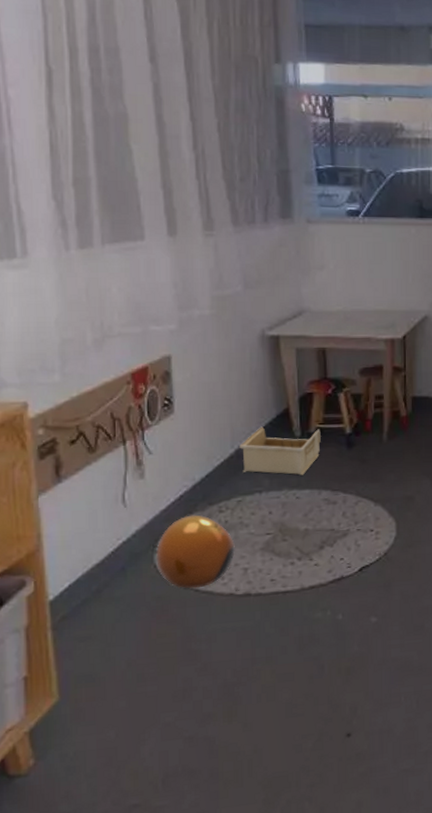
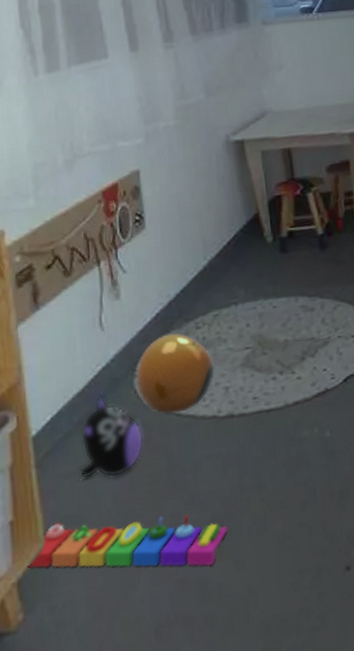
knob puzzle: none [40,680,237,727] -> present [28,514,227,568]
plush toy: none [96,567,161,644] -> present [80,395,144,479]
storage bin: present [239,426,321,475] -> none [212,232,293,285]

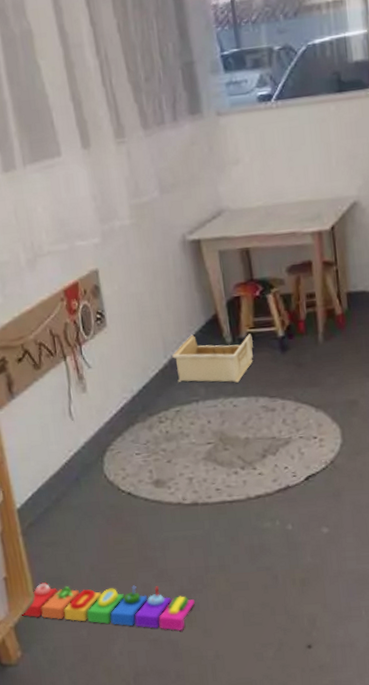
plush toy: present [80,395,144,479] -> none [59,477,116,549]
ball: present [133,333,216,414] -> none [102,426,179,498]
storage bin: none [212,232,293,285] -> present [172,334,253,383]

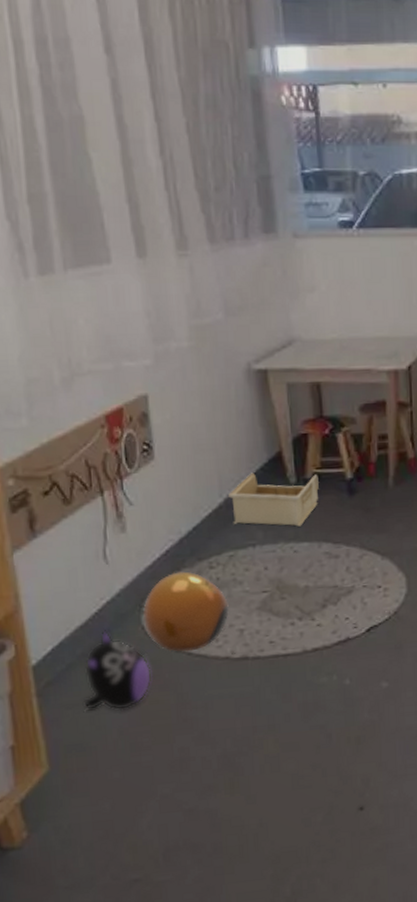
knob puzzle: present [22,582,195,631] -> none [31,750,239,799]
plush toy: none [59,477,116,549] -> present [83,629,152,711]
ball: none [102,426,179,498] -> present [140,571,230,652]

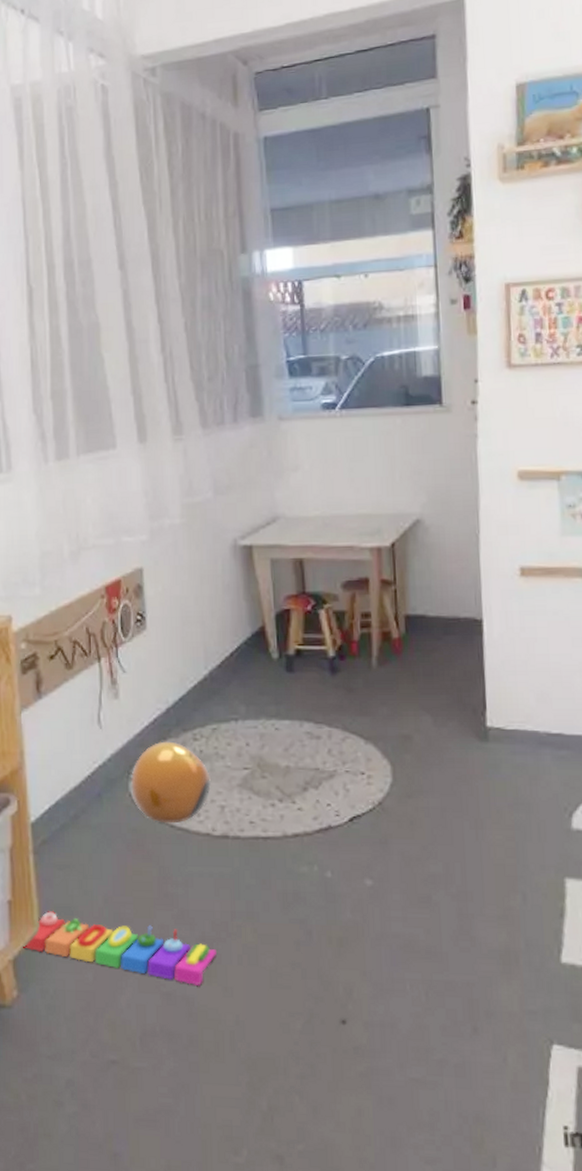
knob puzzle: none [31,750,239,799] -> present [23,911,216,985]
plush toy: present [83,629,152,711] -> none [74,792,137,878]
storage bin: present [228,472,319,527] -> none [213,646,301,703]

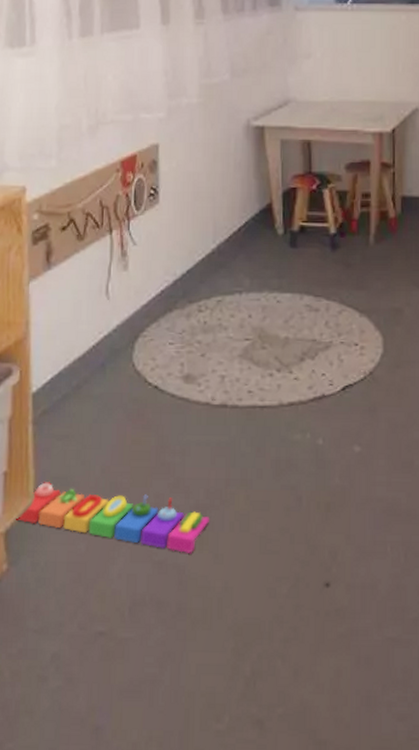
ball: present [128,741,212,824] -> none [133,312,214,393]

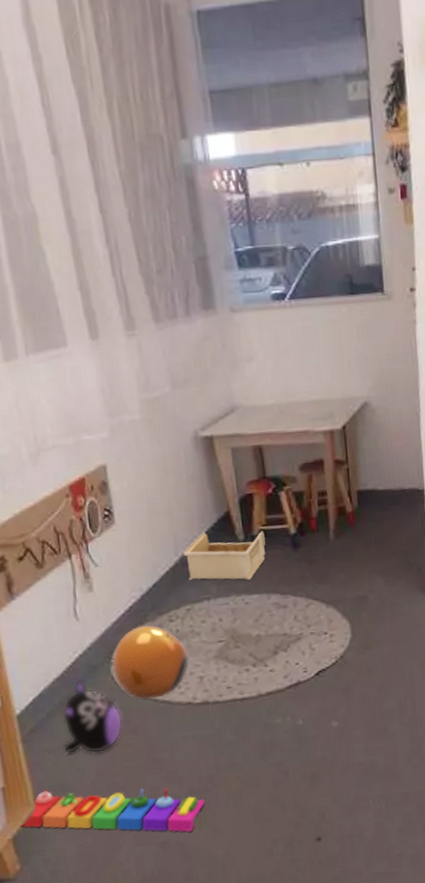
plush toy: none [73,362,137,447] -> present [62,680,123,754]
ball: none [133,312,214,393] -> present [109,625,190,699]
storage bin: none [221,222,304,277] -> present [183,531,266,580]

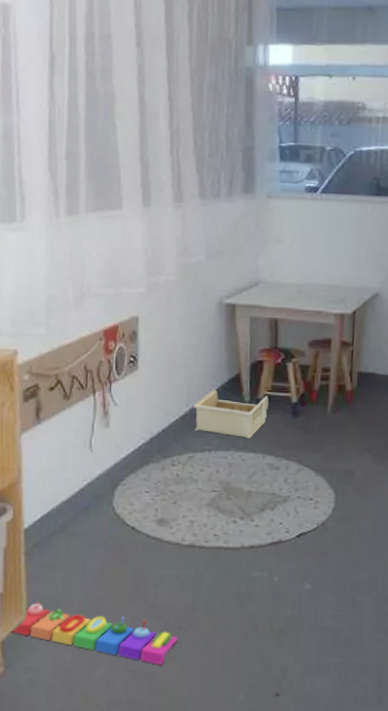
plush toy: present [62,680,123,754] -> none [60,505,116,577]
ball: present [109,625,190,699] -> none [113,465,185,534]

